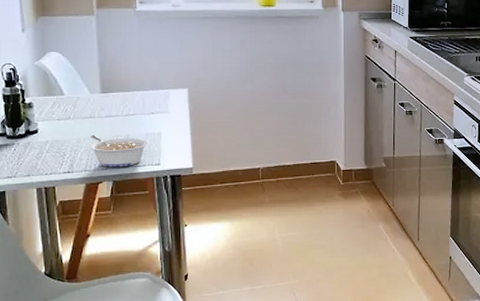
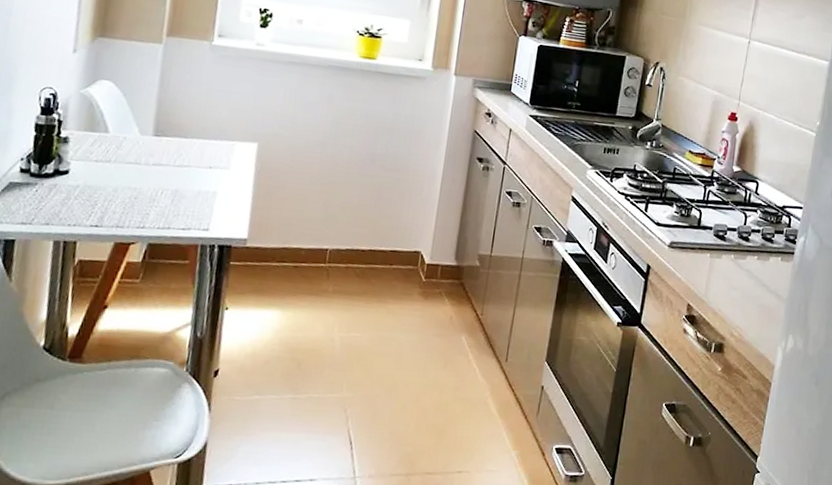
legume: present [88,135,148,168] -> none [126,185,199,228]

